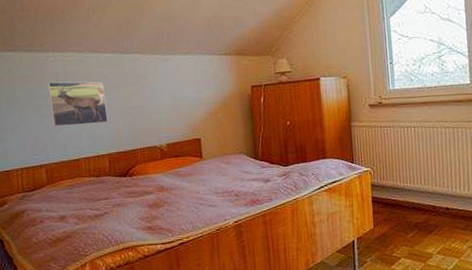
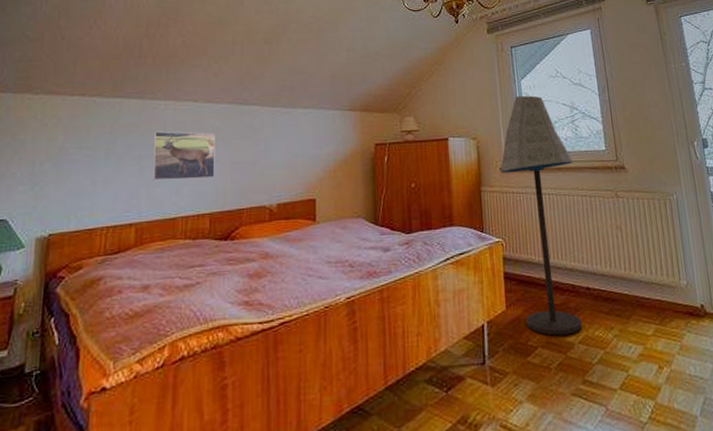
floor lamp: none [369,33,440,248] -> present [500,96,582,336]

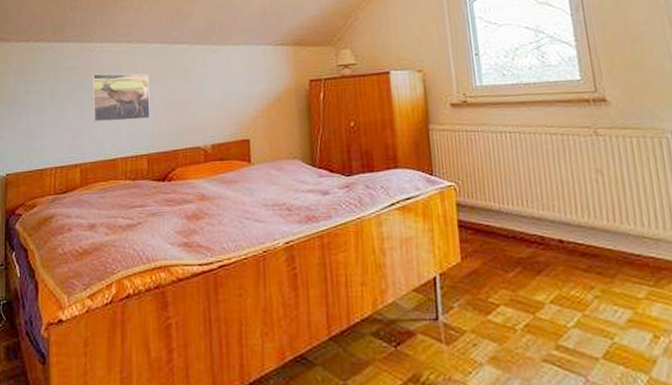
floor lamp: present [500,96,582,336] -> none [451,19,554,293]

